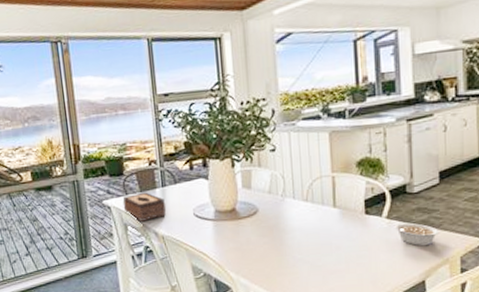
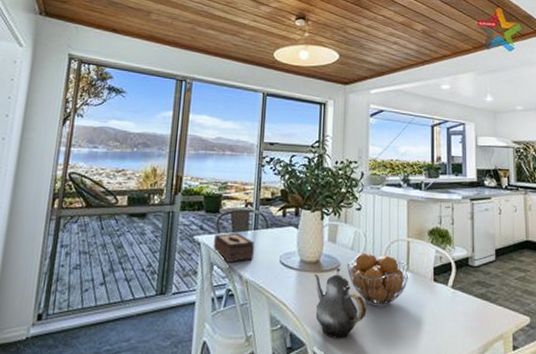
teapot: none [232,213,292,280] -> present [314,267,367,339]
fruit basket: none [265,193,337,246] -> present [346,252,409,307]
legume: present [394,222,439,246] -> none [458,294,495,320]

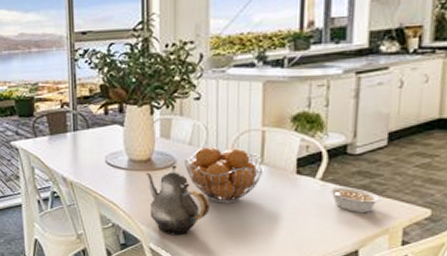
tissue box: present [213,232,255,263] -> none [31,135,77,166]
legume: none [458,294,495,320] -> present [328,186,380,214]

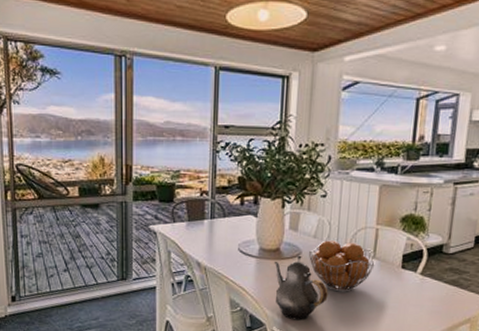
legume: present [328,186,380,214] -> none [426,280,466,305]

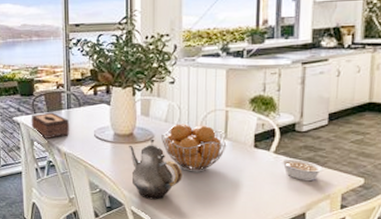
tissue box: none [169,221,213,251] -> present [31,112,70,138]
legume: none [426,280,466,305] -> present [280,158,323,182]

